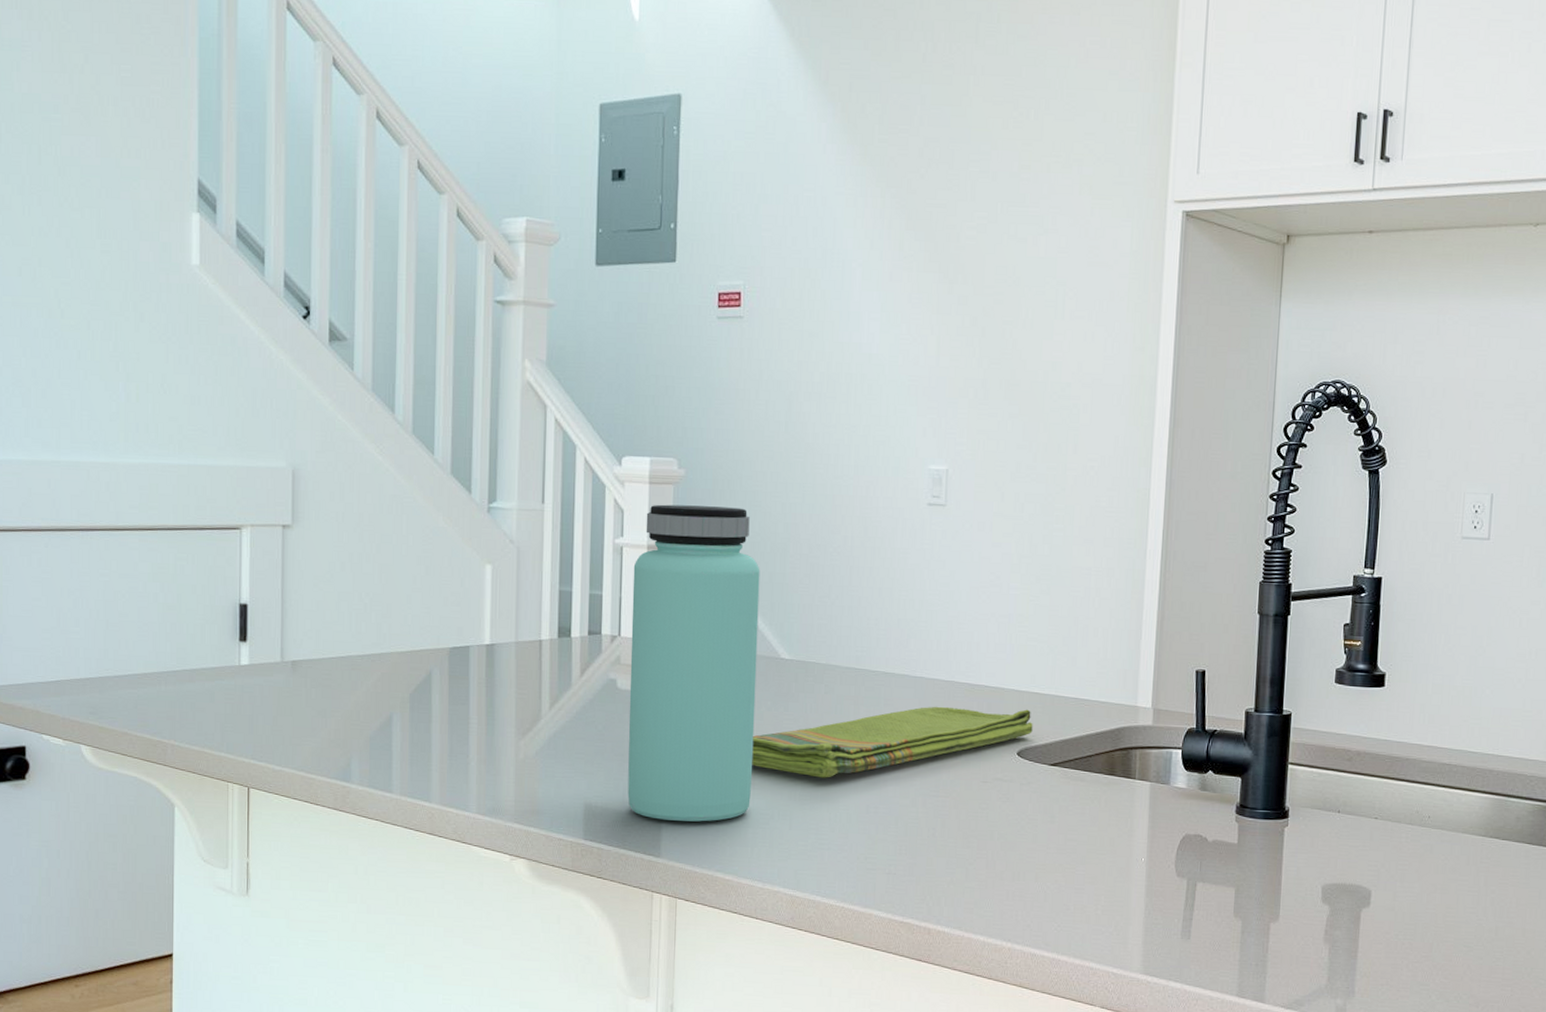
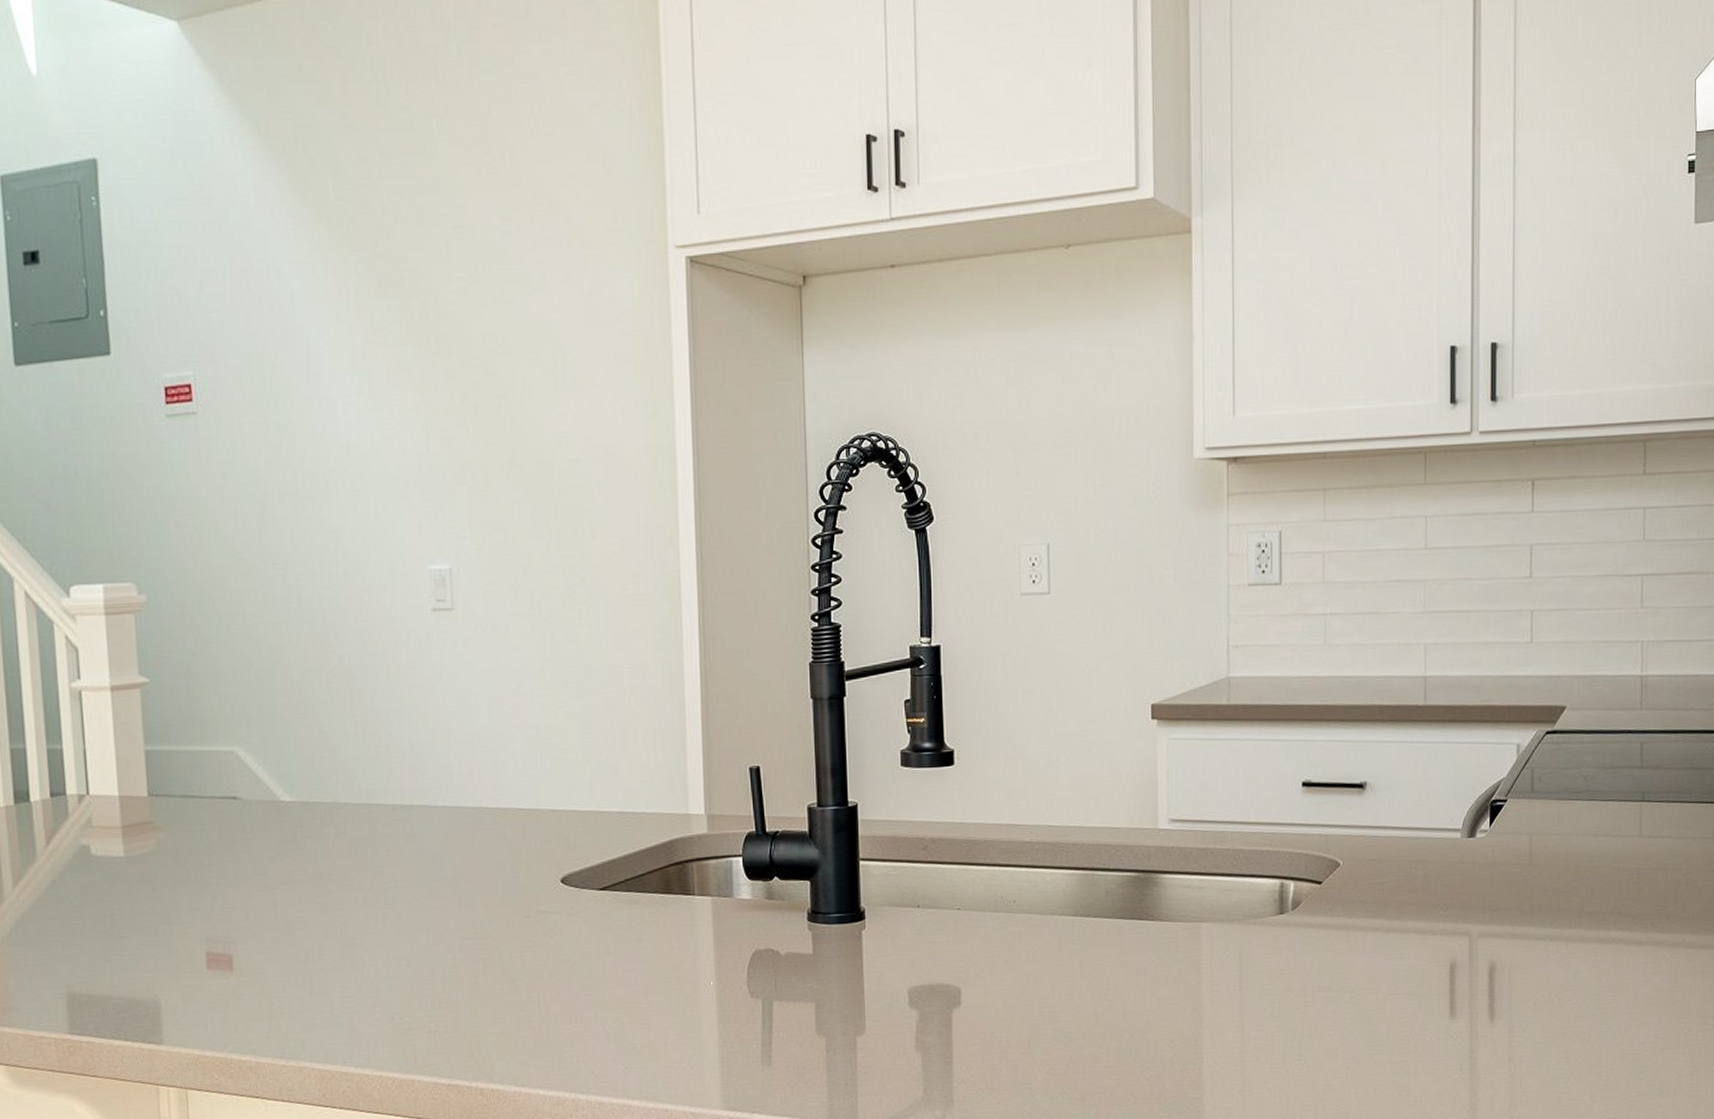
bottle: present [627,504,760,822] -> none [96,633,262,1001]
dish towel: present [752,706,1033,778] -> none [257,830,576,933]

